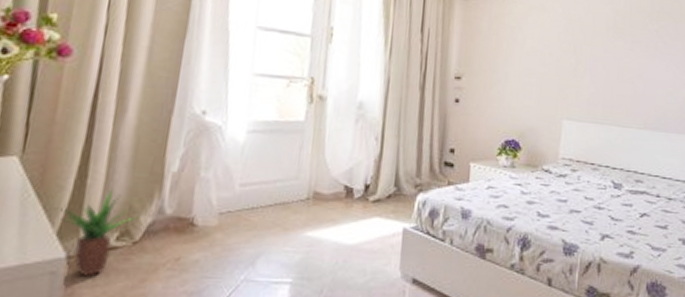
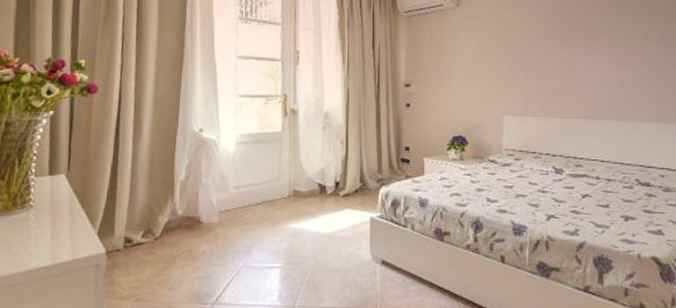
potted plant: present [57,189,135,277] -> none [96,196,155,267]

